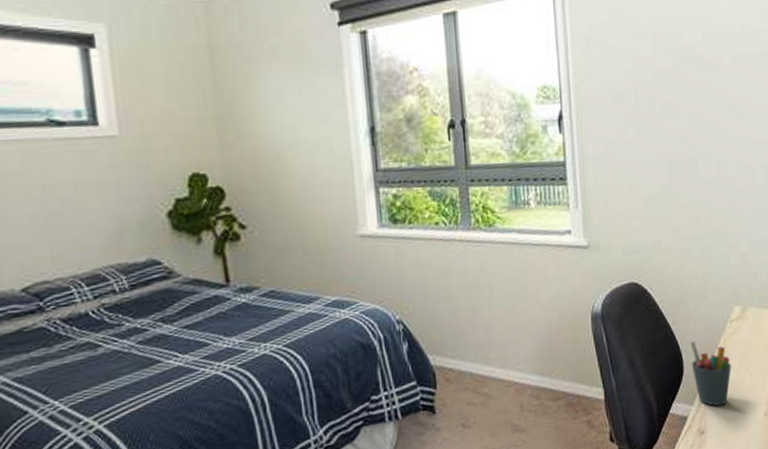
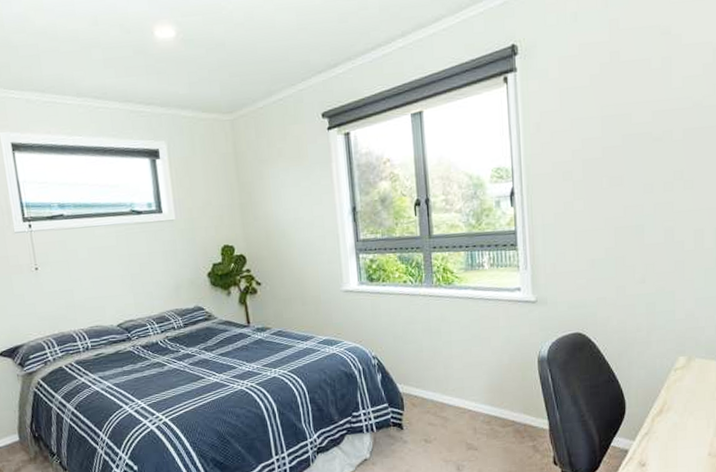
pen holder: present [690,340,731,406] -> none [633,384,674,443]

